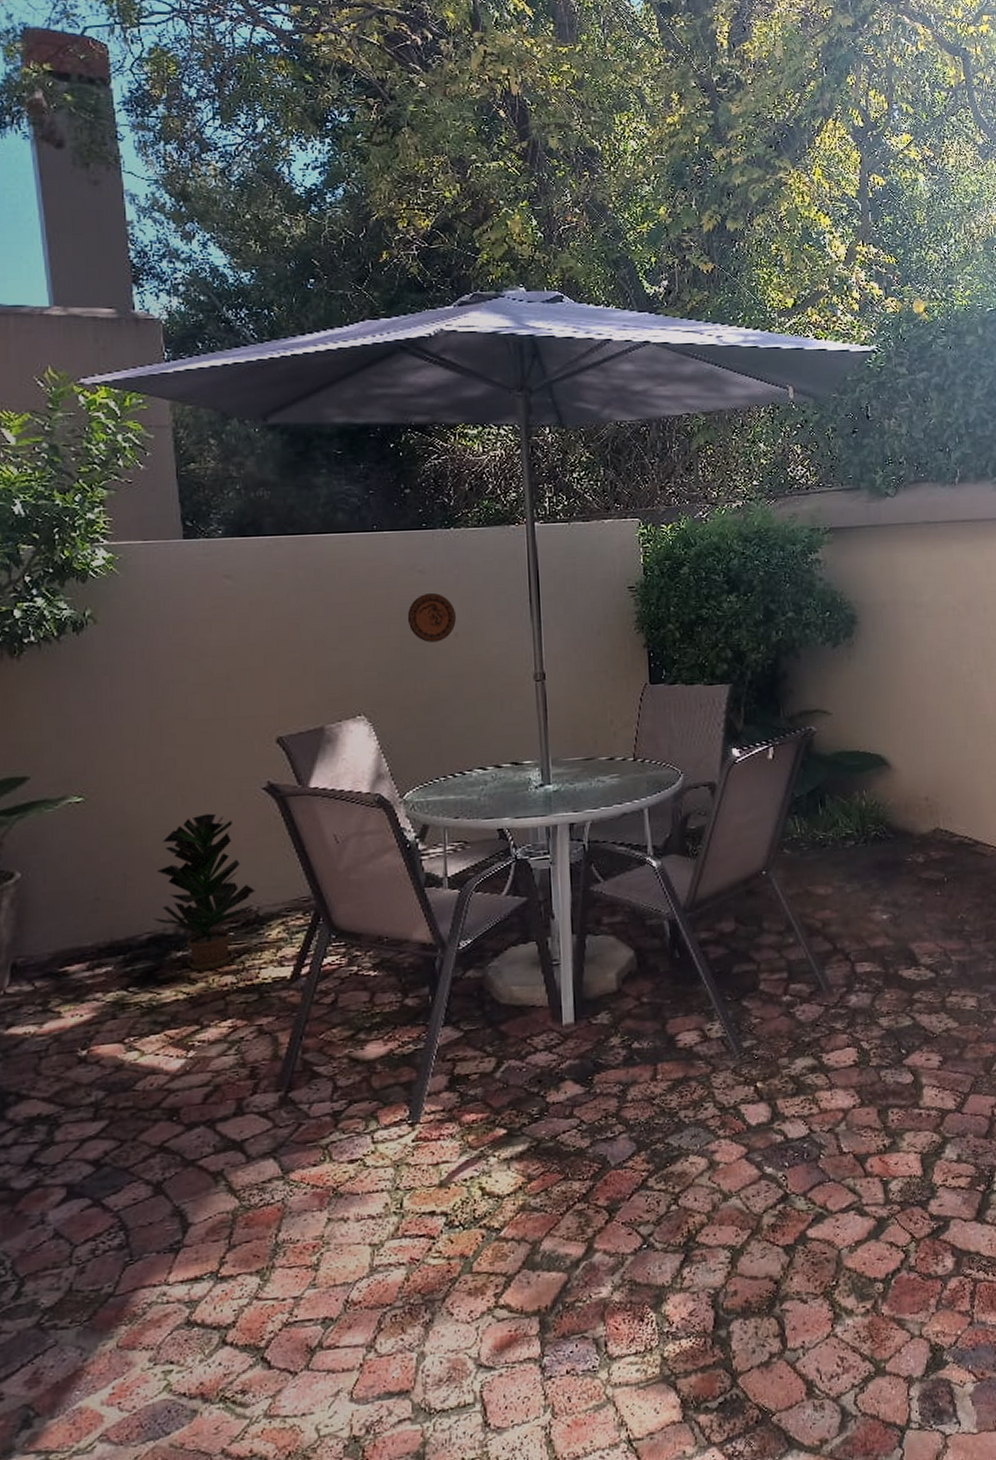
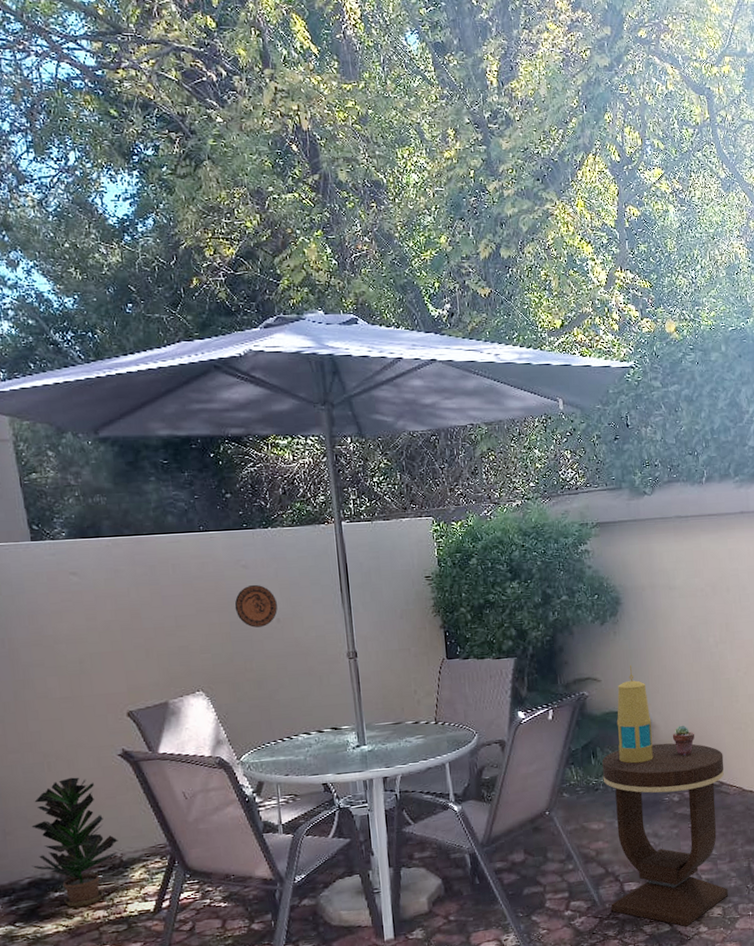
side table: none [831,791,985,1021] -> present [601,743,729,927]
lantern: none [849,695,894,815] -> present [616,664,653,764]
potted succulent: none [916,770,944,807] -> present [672,725,695,756]

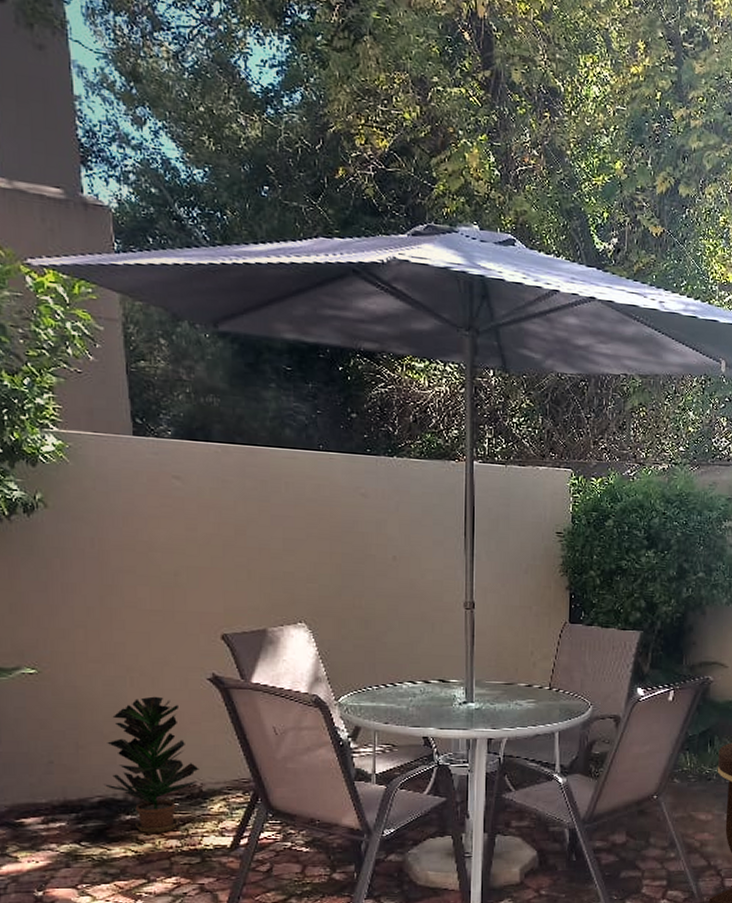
decorative plate: present [234,584,278,628] -> none [348,515,394,563]

